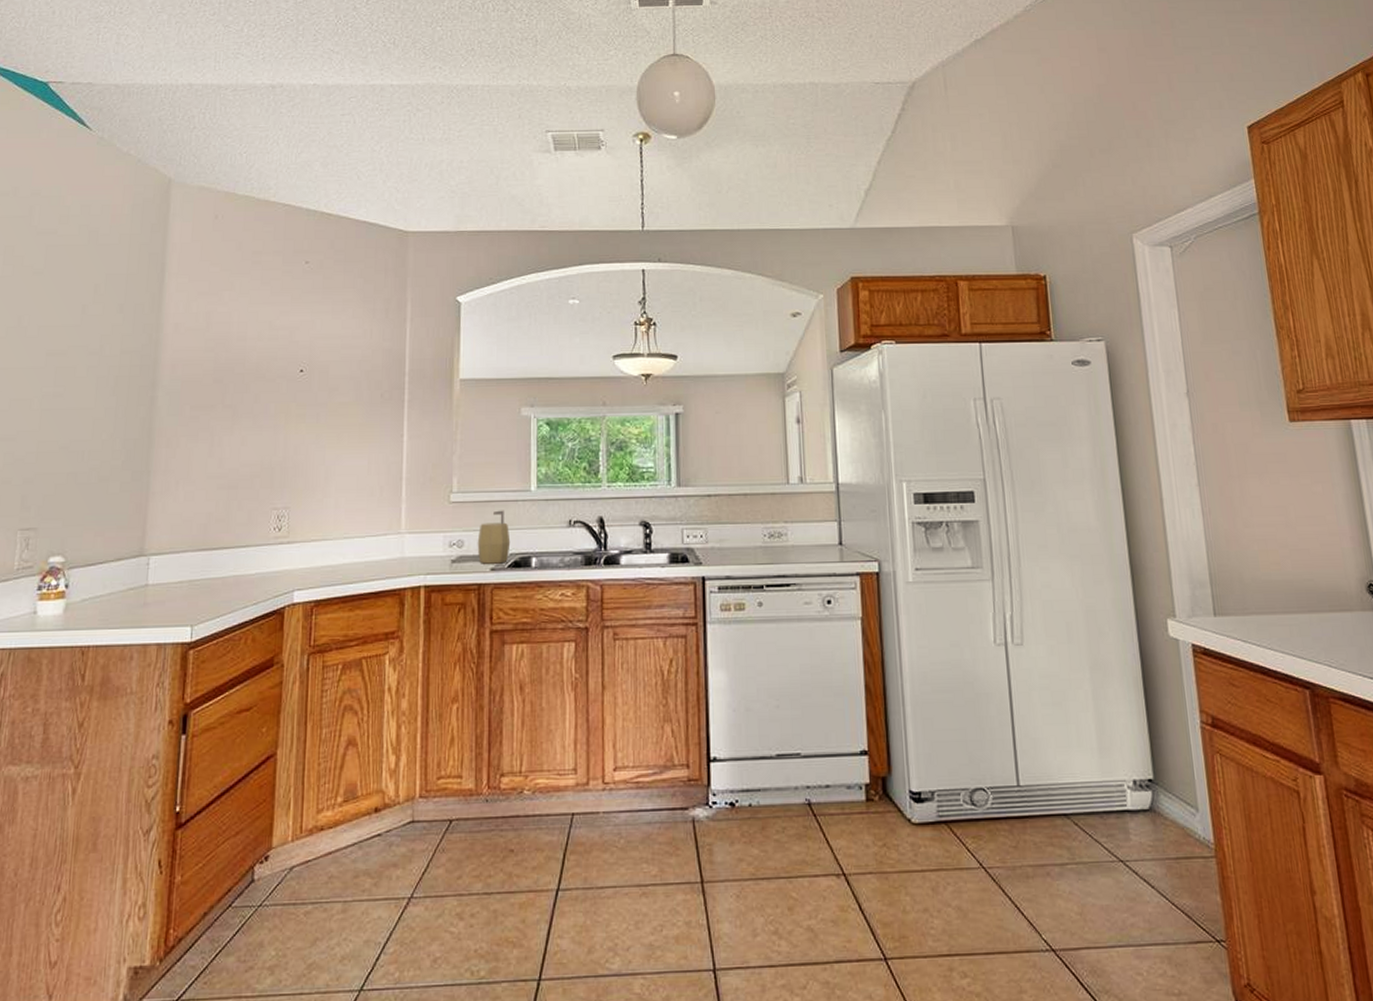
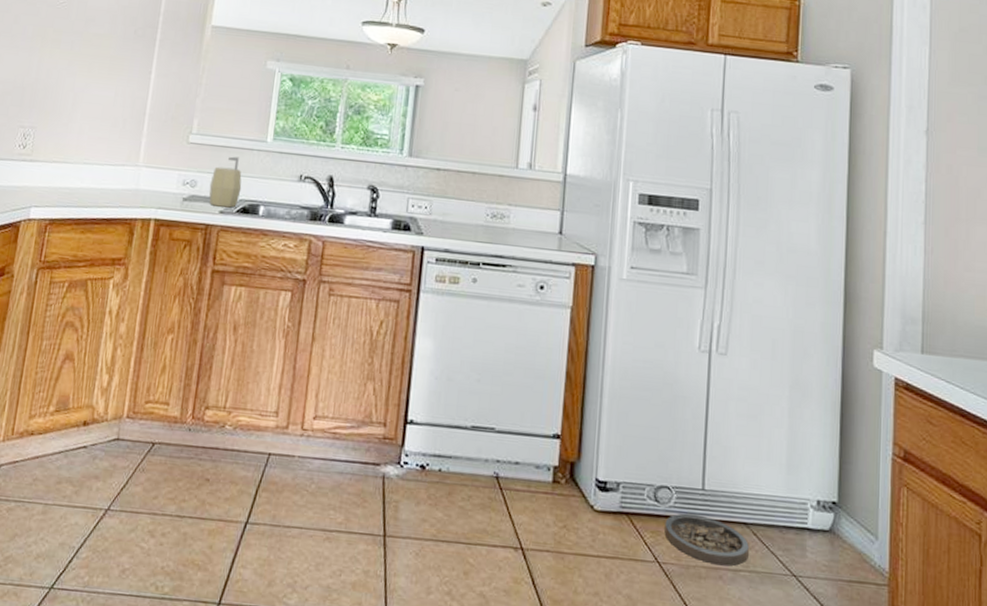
pet bowl: none [985,812,1073,862] -> present [664,513,749,566]

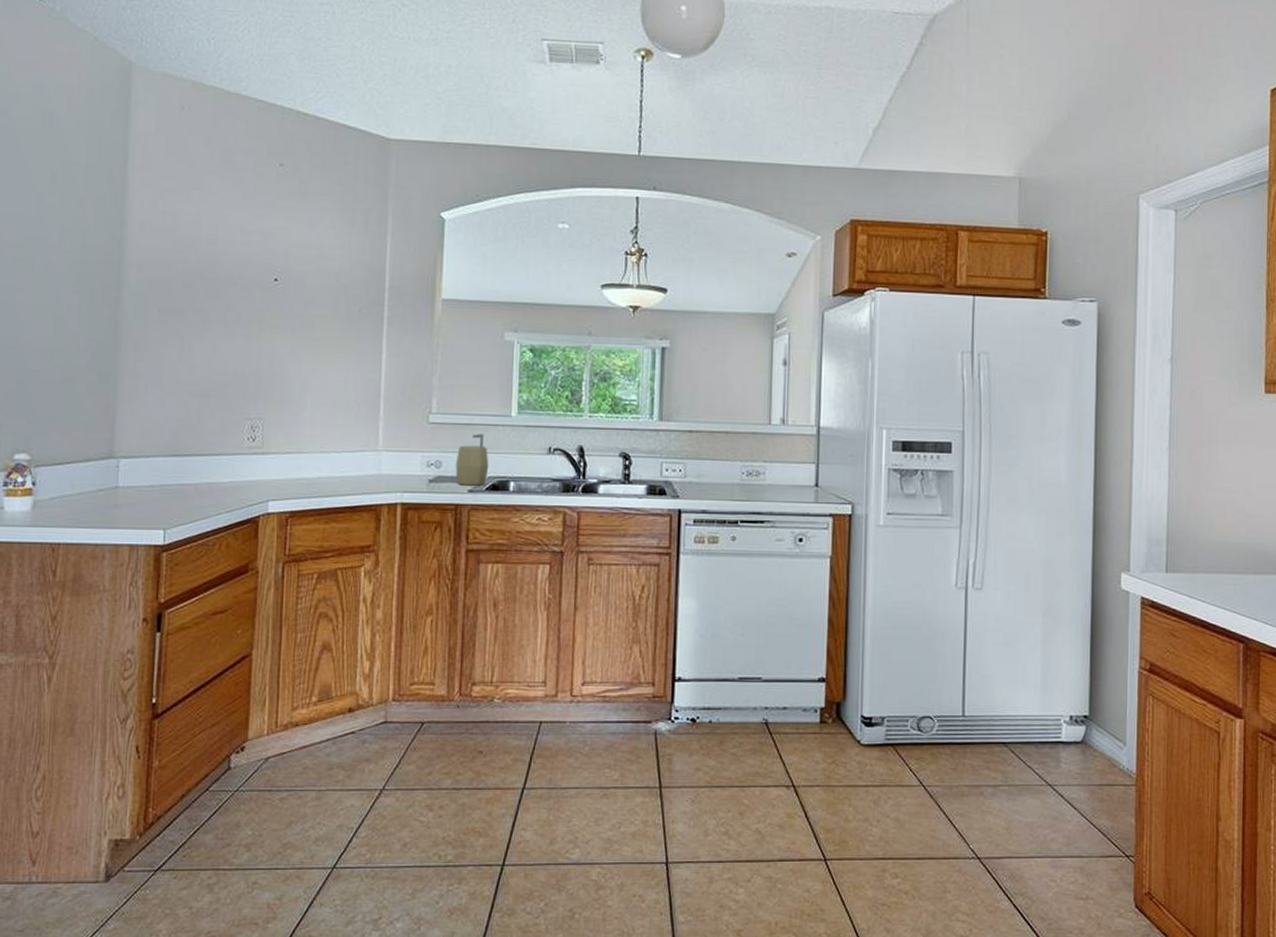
pet bowl: present [664,513,749,566] -> none [928,739,1007,783]

